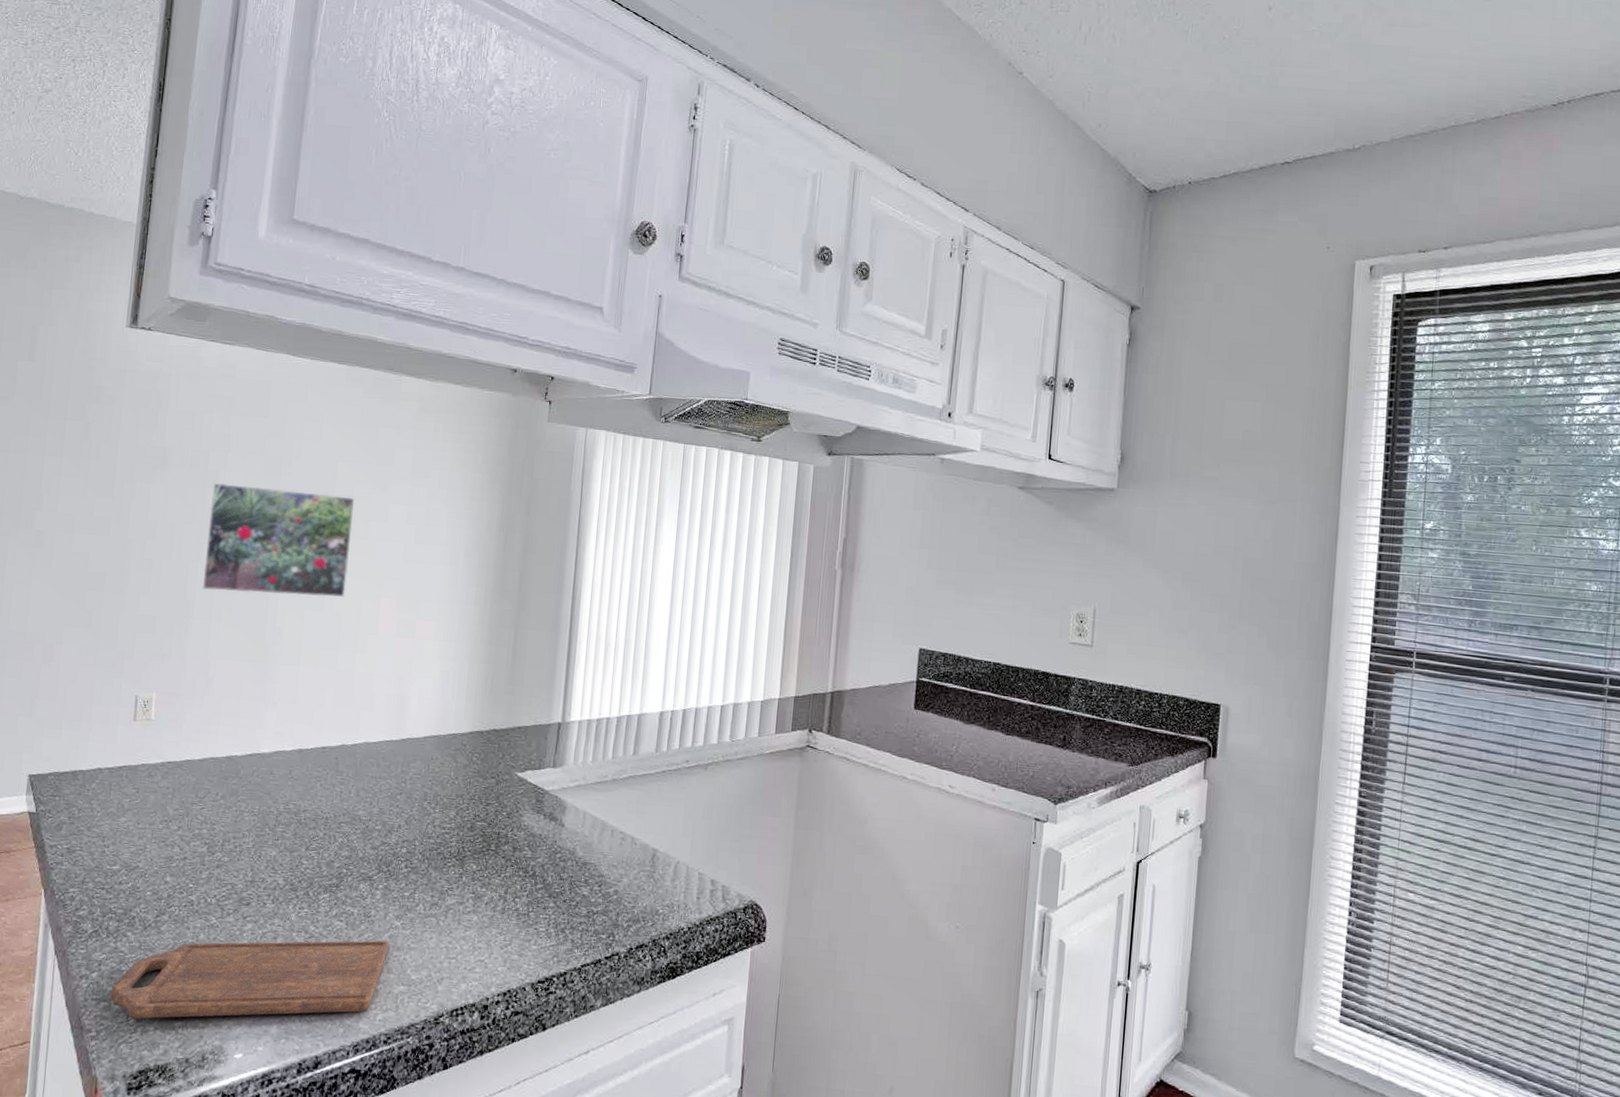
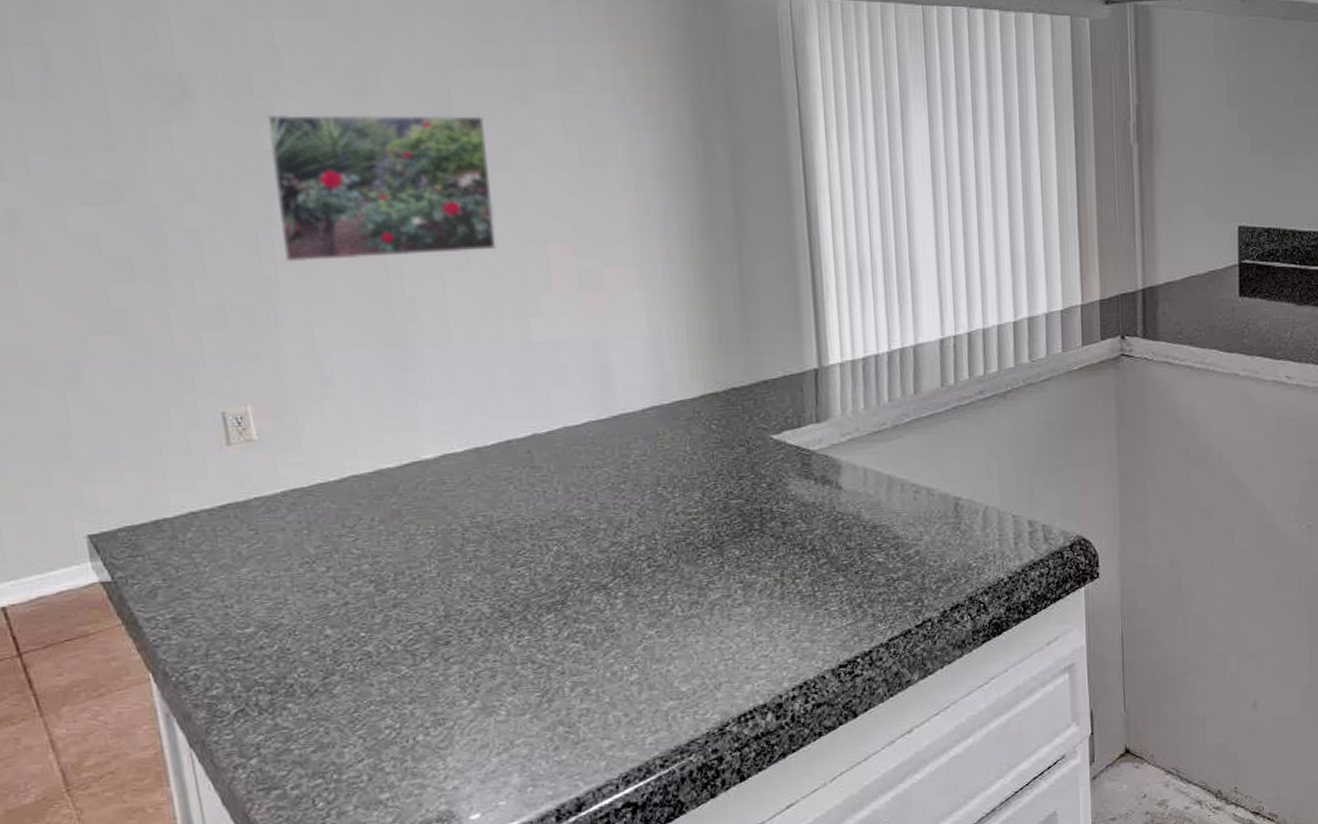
cutting board: present [110,940,389,1019] -> none [281,655,646,802]

